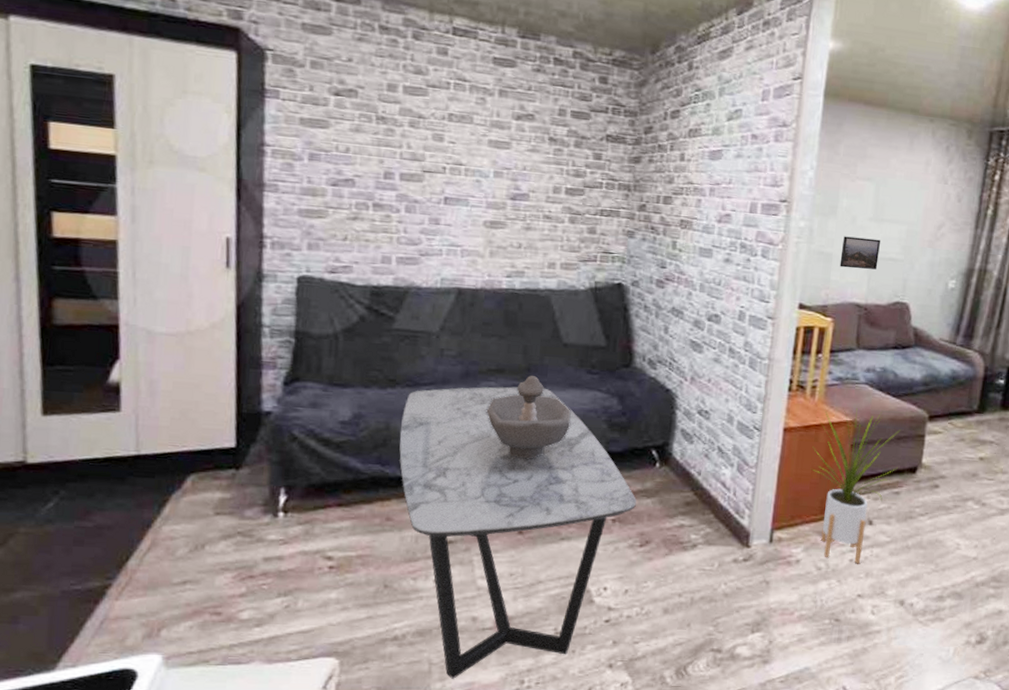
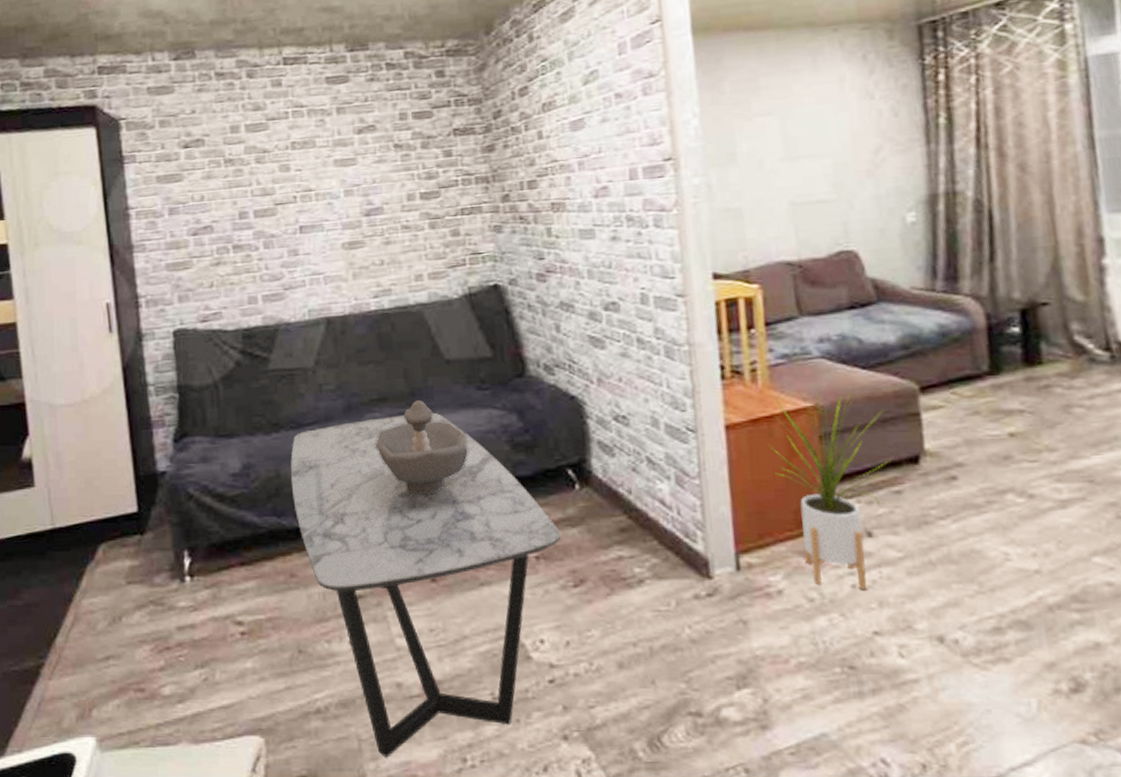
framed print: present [839,236,880,270] -> none [752,181,805,222]

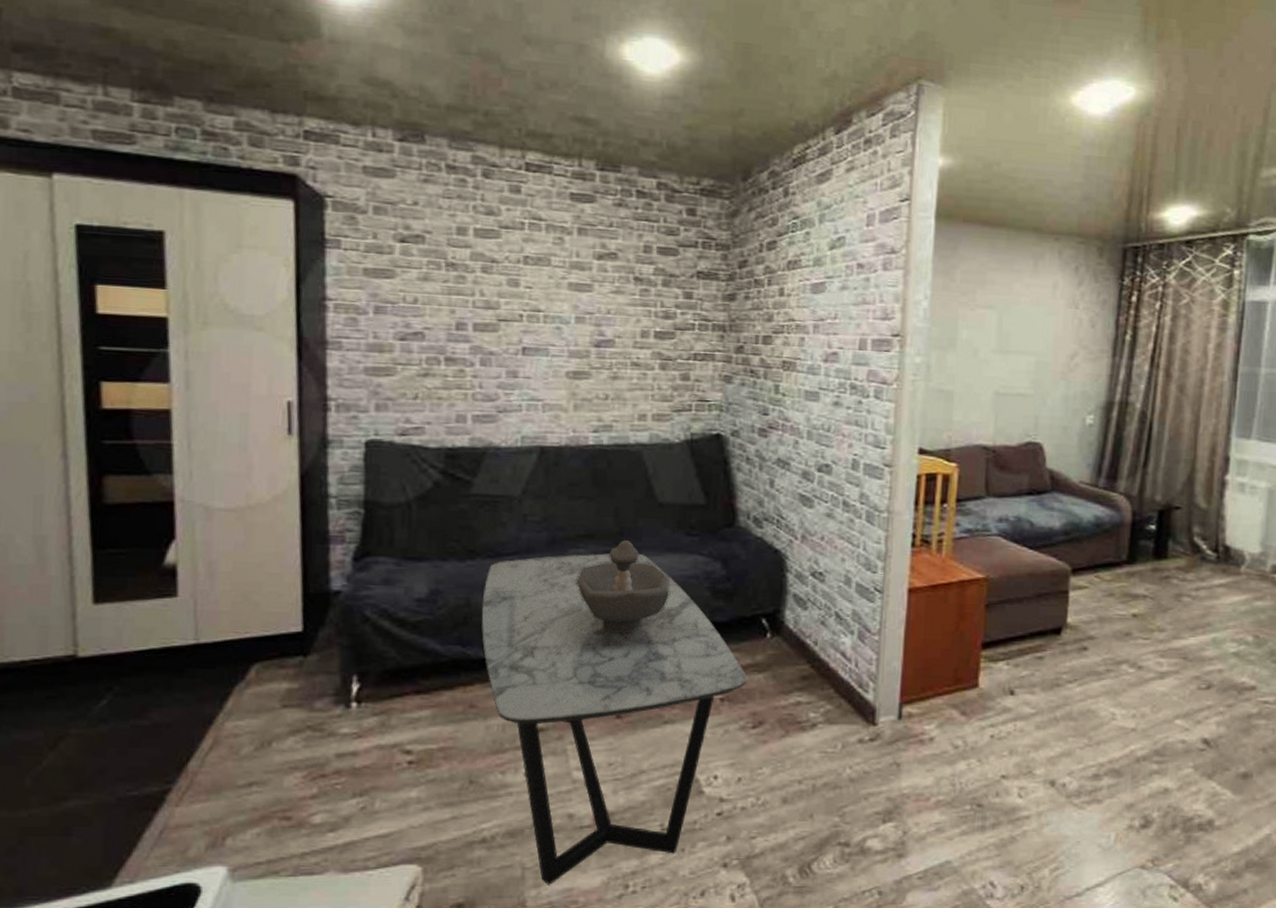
house plant: present [766,389,892,591] -> none [942,563,1041,740]

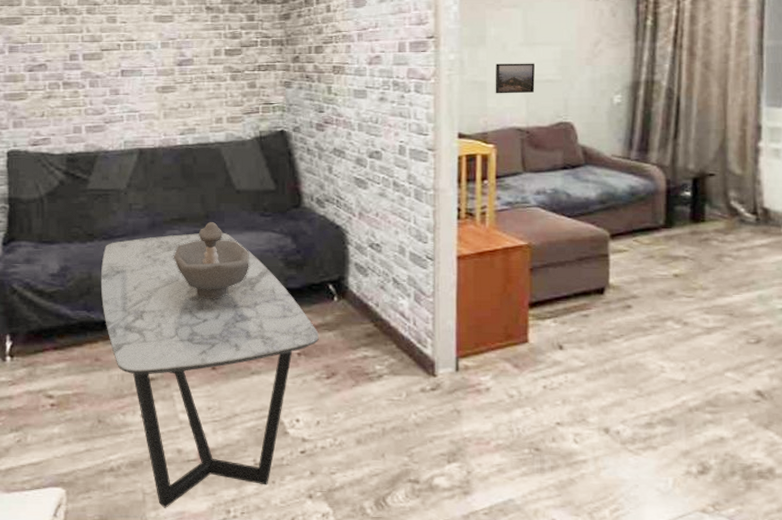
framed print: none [962,371,1007,407] -> present [495,63,535,94]

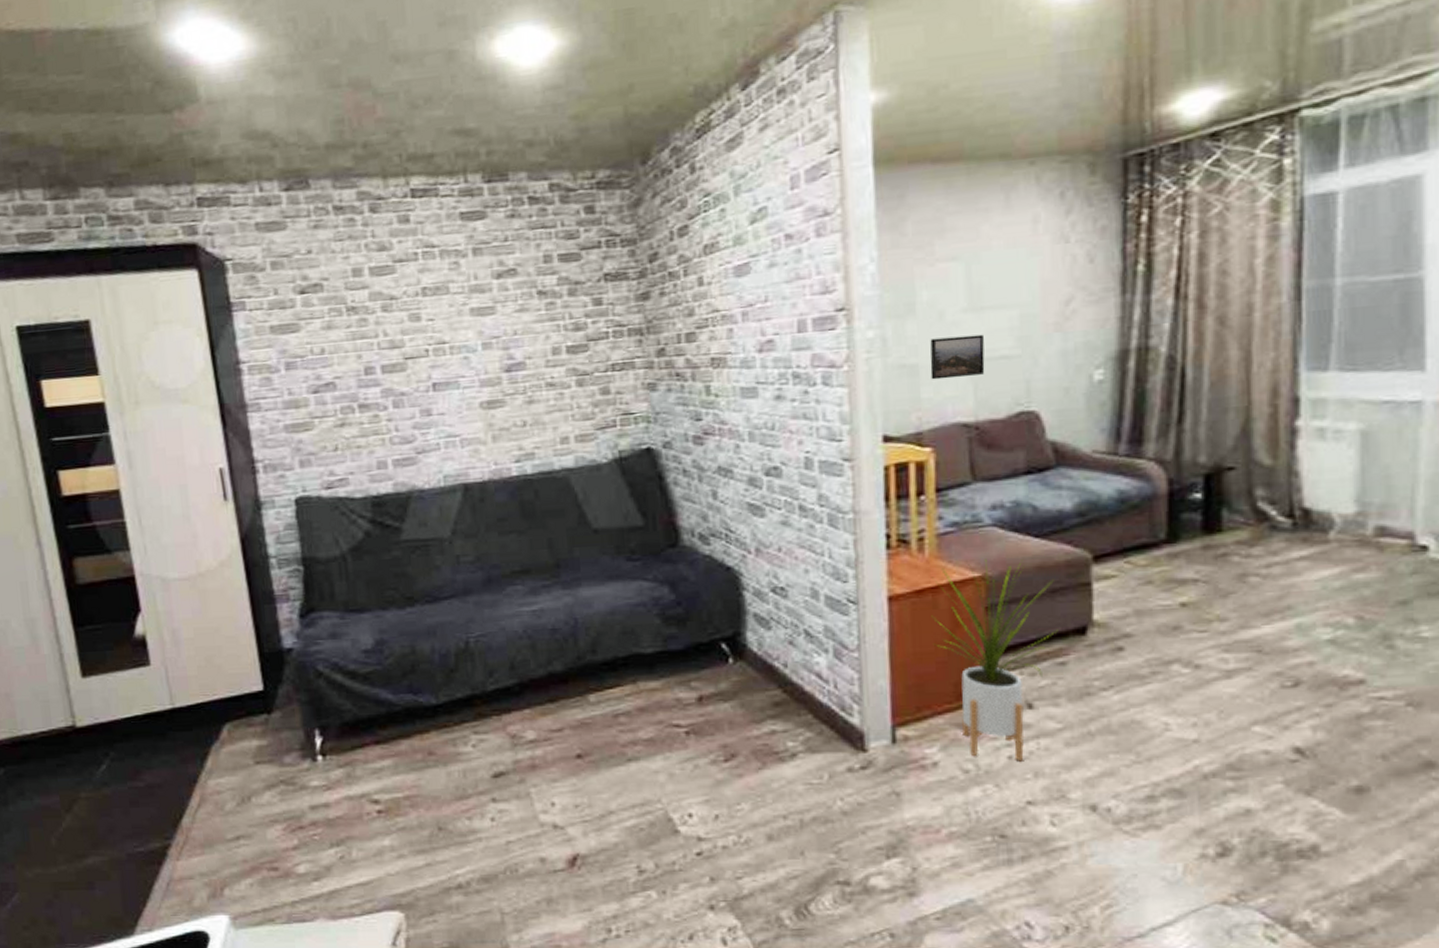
coffee table: present [100,232,319,508] -> none [427,584,712,930]
decorative bowl: present [173,222,249,299] -> none [517,572,617,670]
house plant: none [489,231,583,391] -> present [931,559,1058,762]

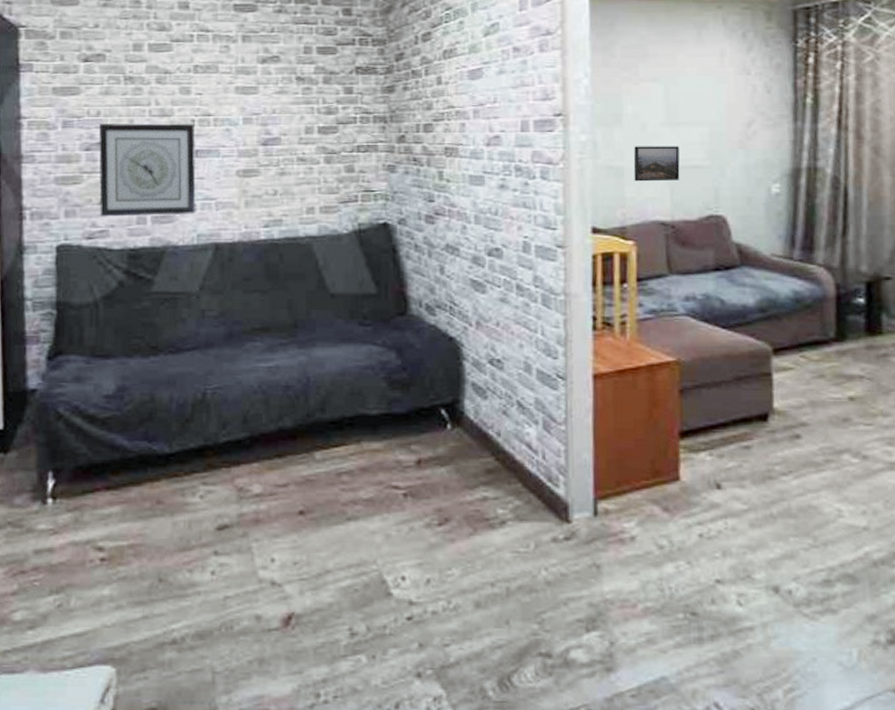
wall clock: none [325,354,439,464] -> present [99,123,196,217]
house plant: present [931,559,1058,762] -> none [631,345,743,540]

